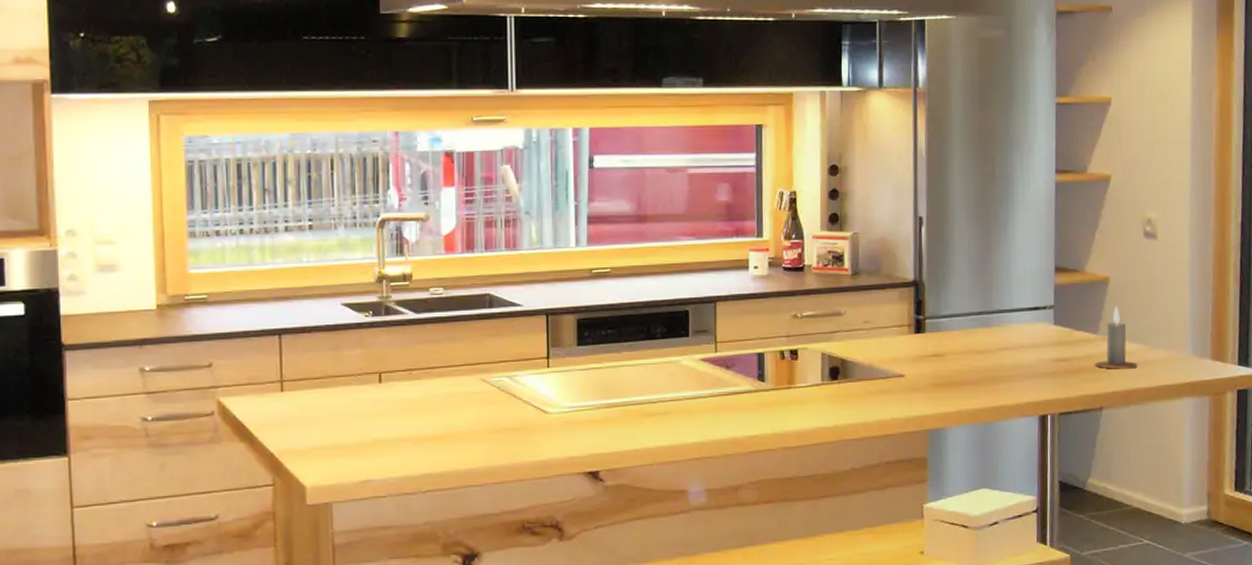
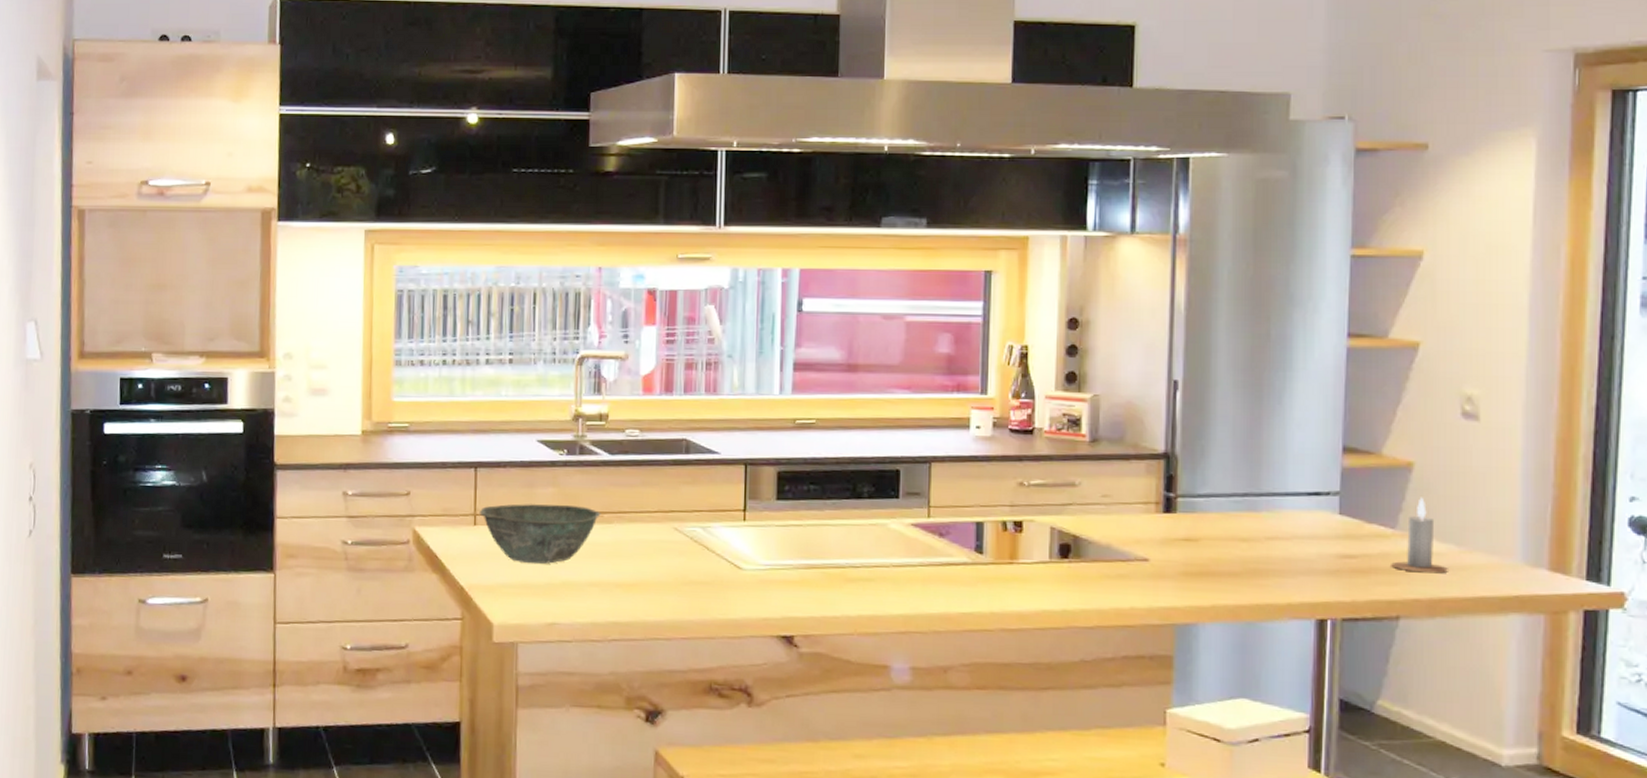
bowl: none [287,364,409,425] -> present [480,504,601,565]

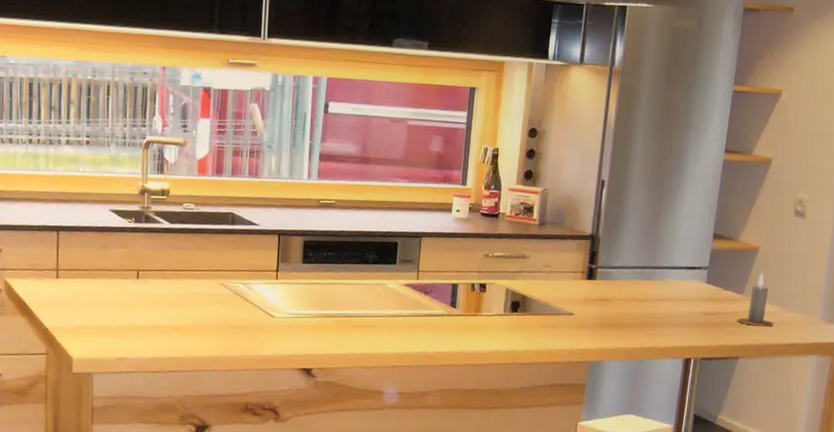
bowl: present [480,504,601,565] -> none [61,261,162,311]

